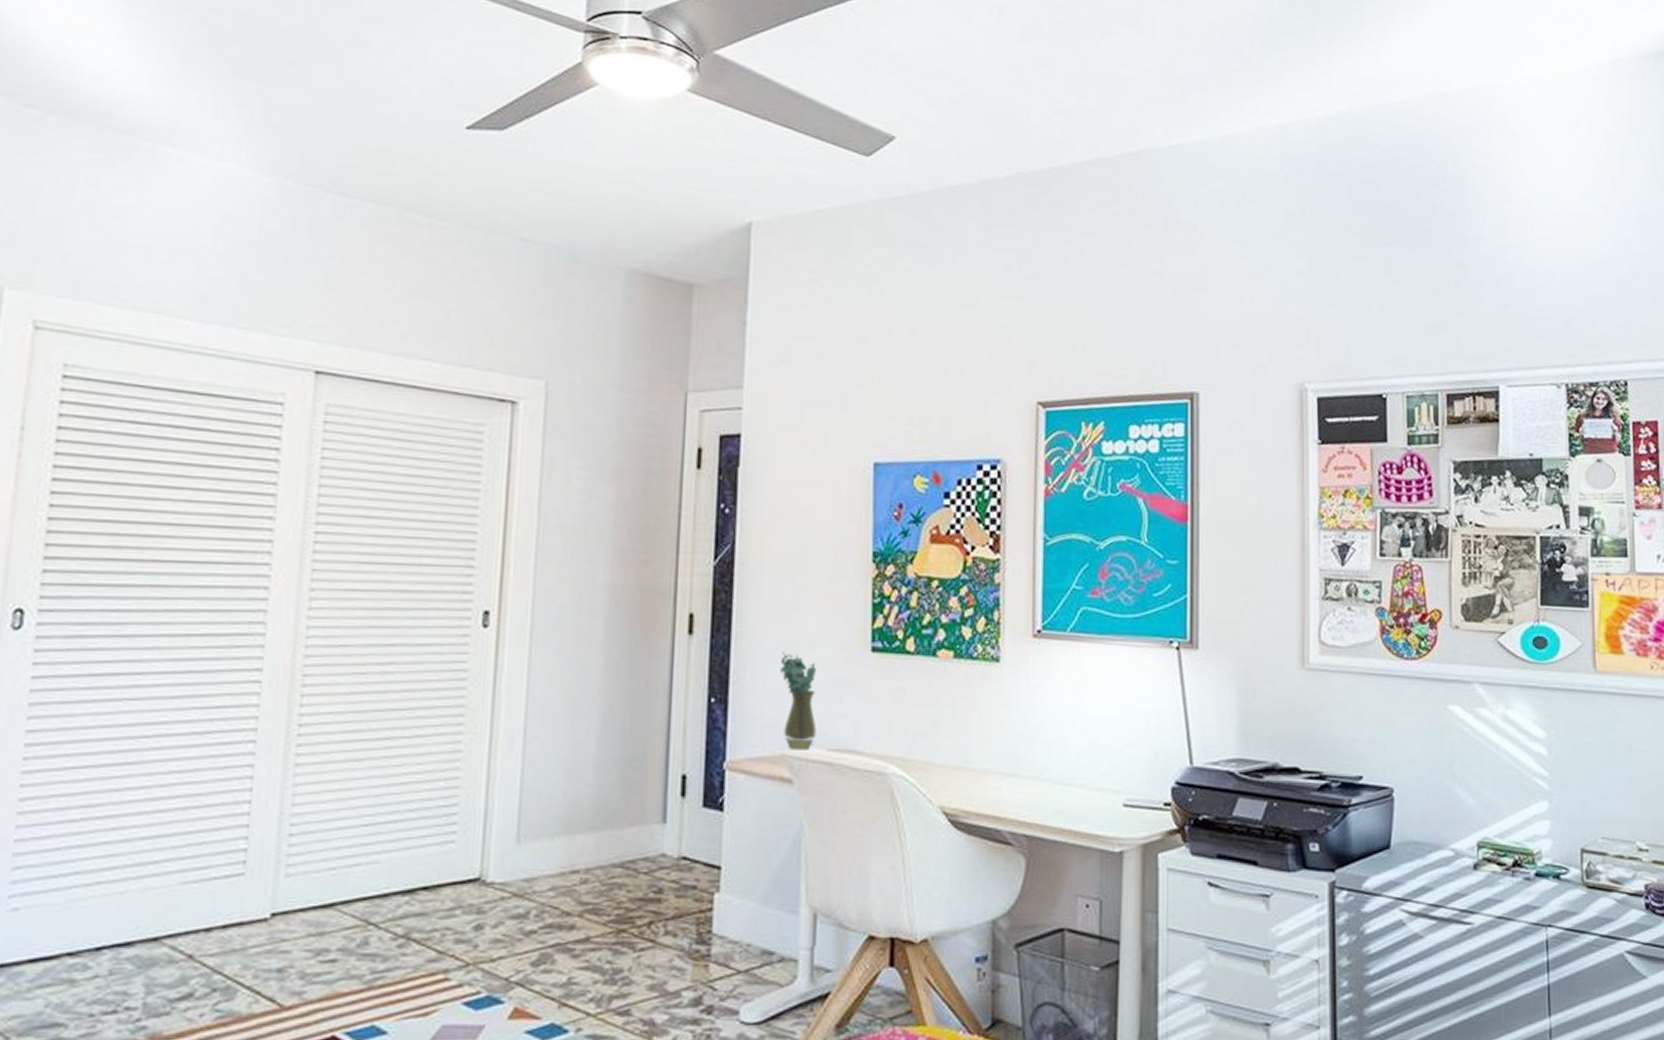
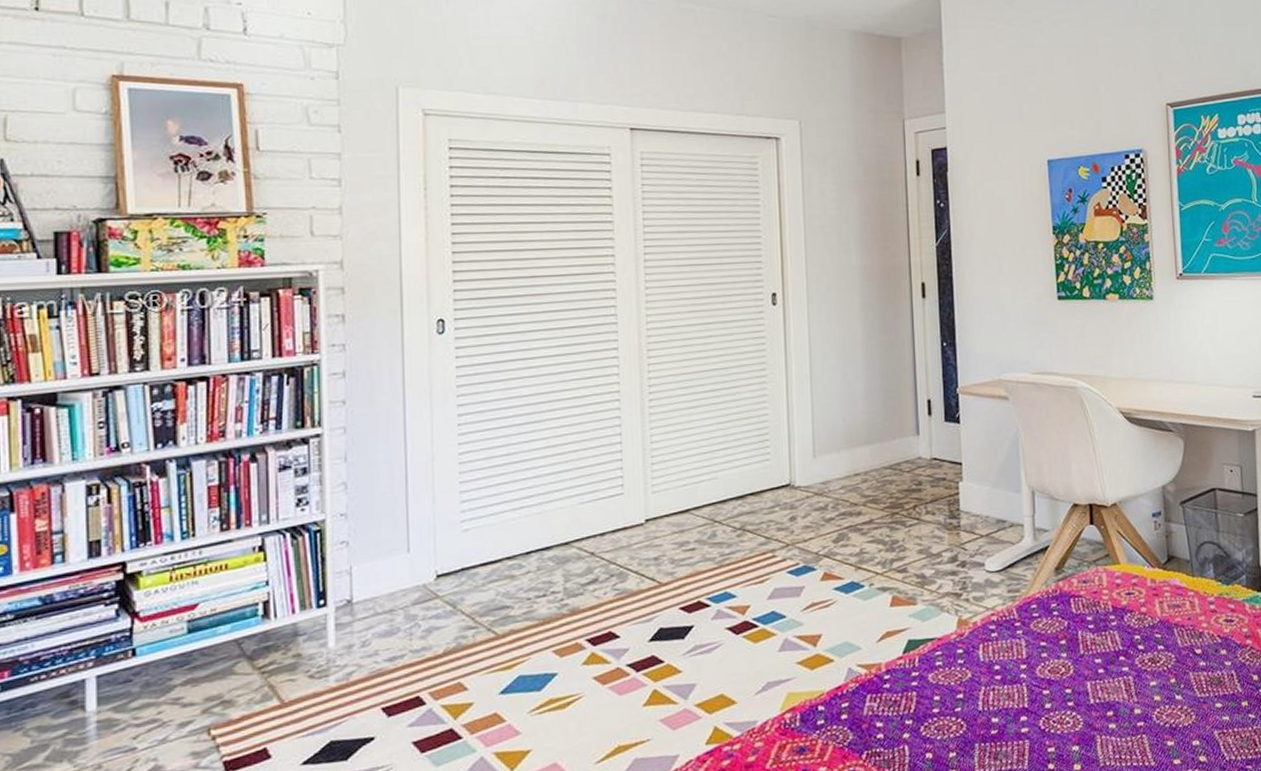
vase: present [780,651,817,750] -> none [991,304,1023,376]

